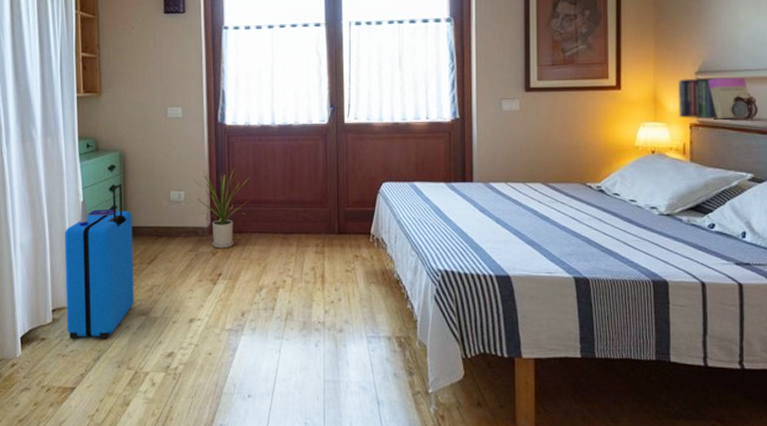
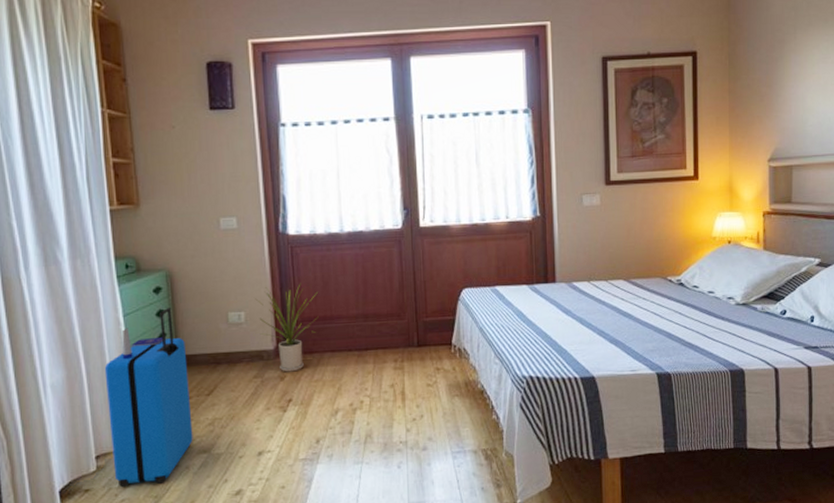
books: present [678,78,749,120] -> none [752,164,817,207]
alarm clock: present [730,93,758,121] -> none [799,178,825,207]

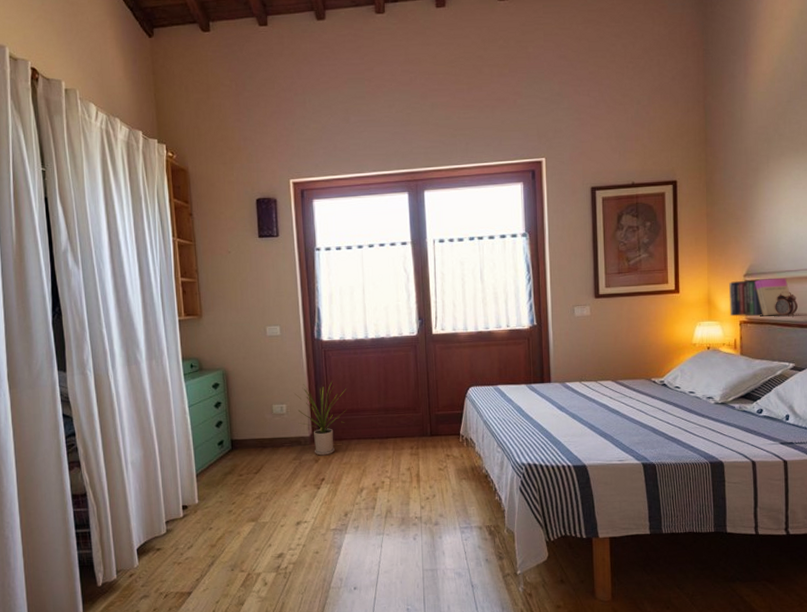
suitcase: present [104,307,193,488] -> none [173,399,244,548]
books: none [752,164,817,207] -> present [729,278,790,317]
alarm clock: none [799,178,825,207] -> present [774,291,798,317]

